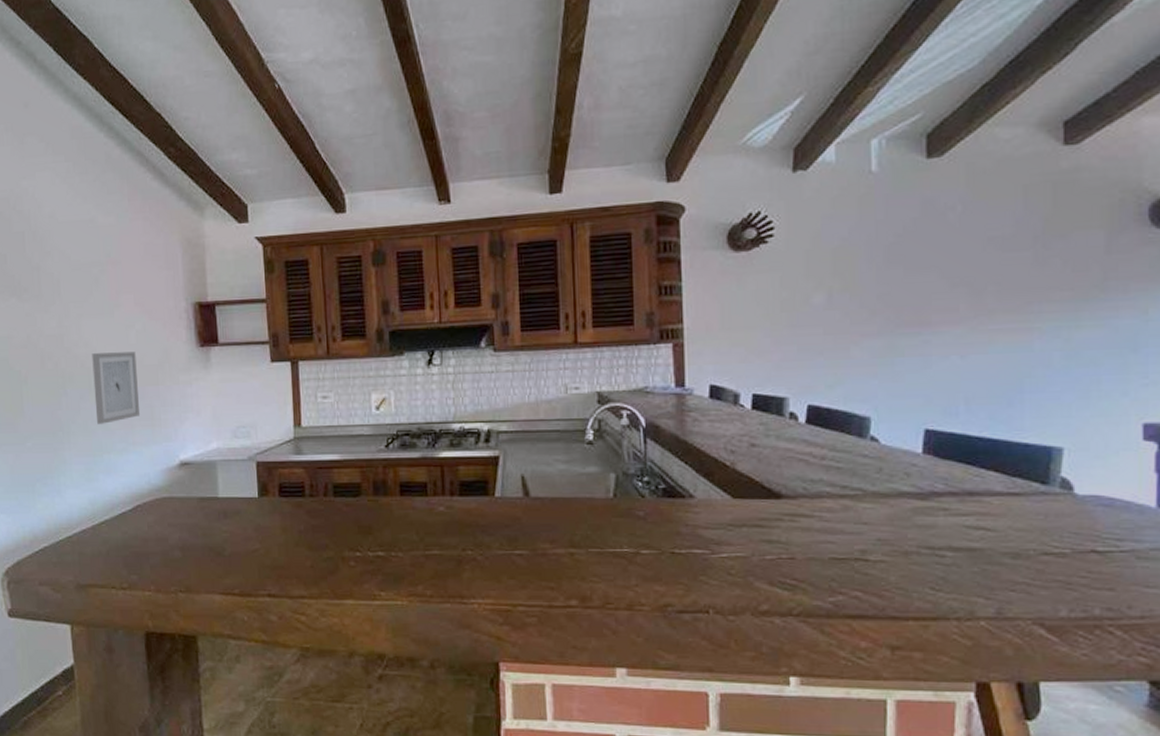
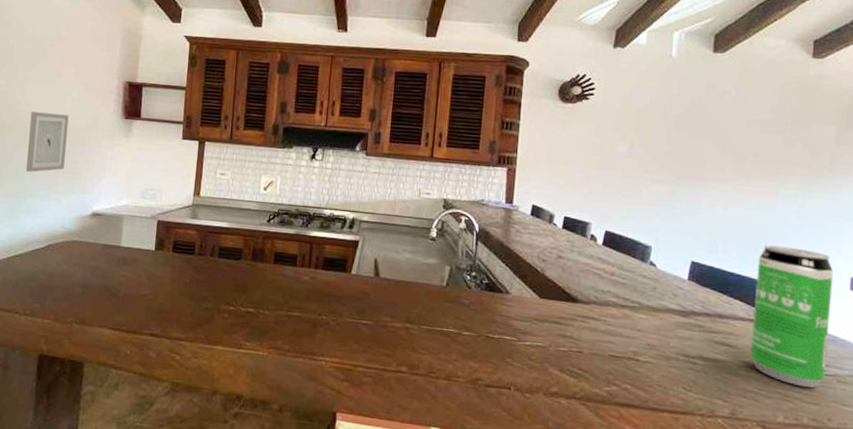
beverage can: none [1014,395,1120,570] -> present [750,245,834,388]

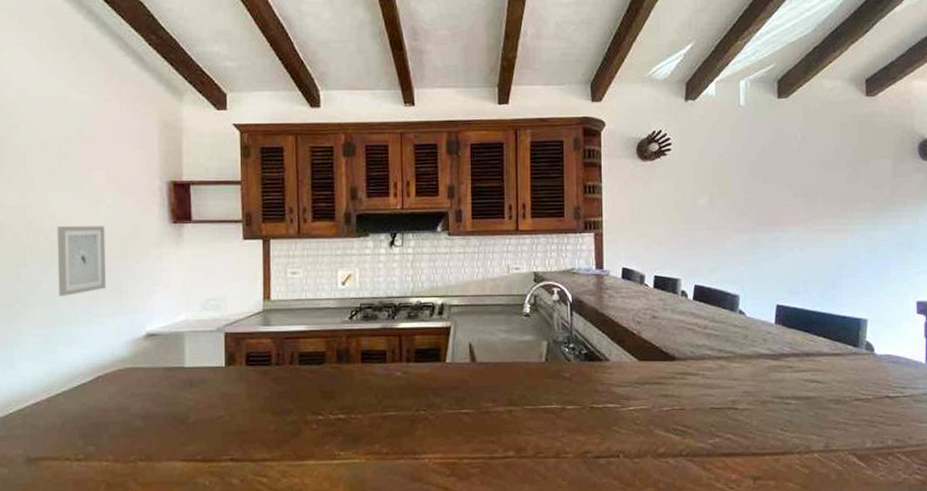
beverage can: present [750,245,834,388] -> none [836,280,903,411]

